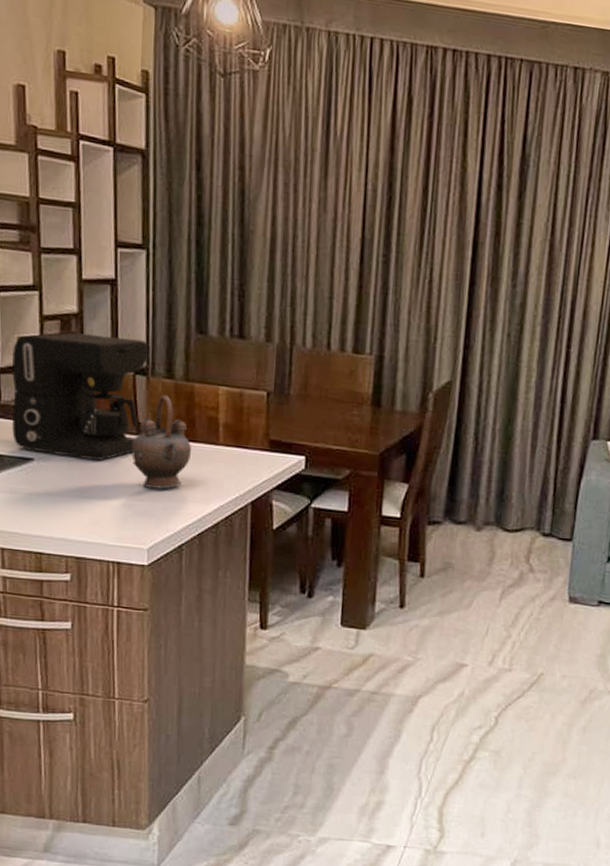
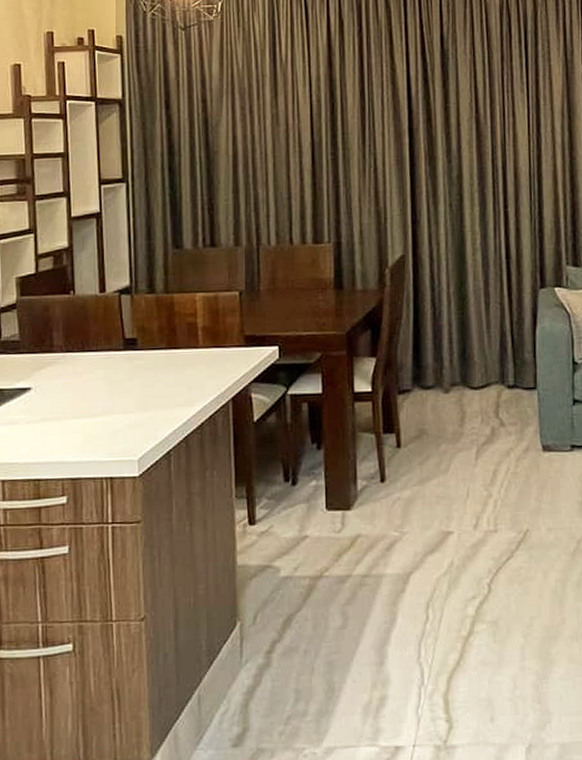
coffee maker: present [12,332,149,460] -> none [11,262,132,381]
teapot: present [131,395,192,489] -> none [120,309,175,399]

